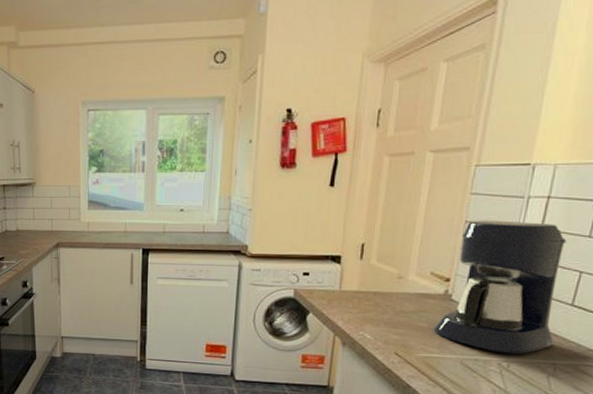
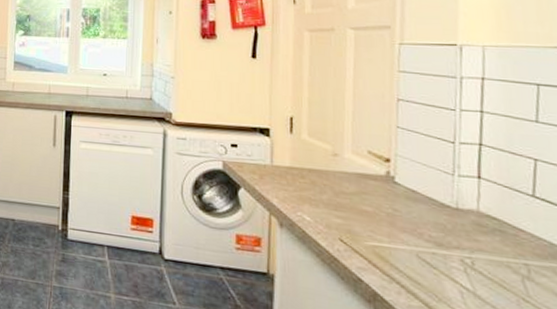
coffee maker: present [433,220,567,354] -> none [379,98,522,250]

